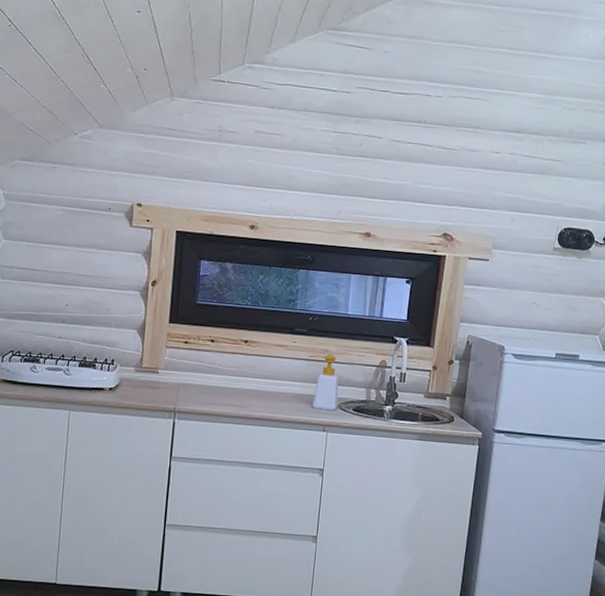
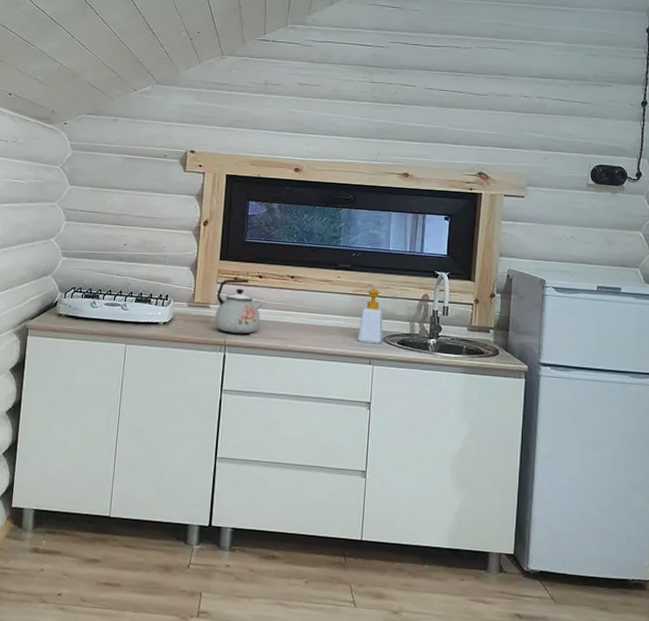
kettle: none [163,343,214,401] -> present [214,279,262,334]

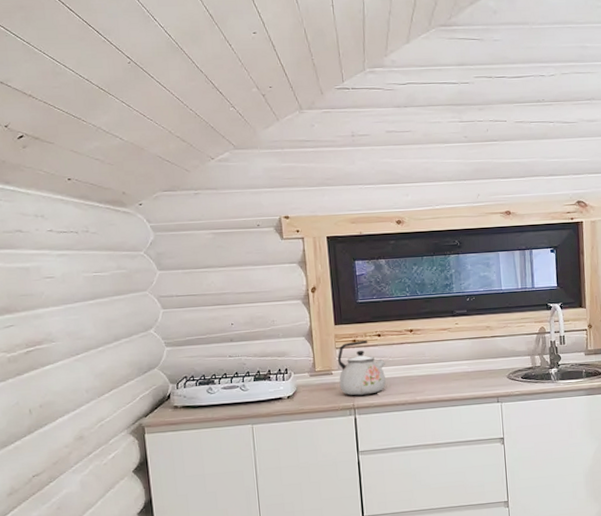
soap bottle: present [352,289,383,344] -> none [472,330,507,383]

